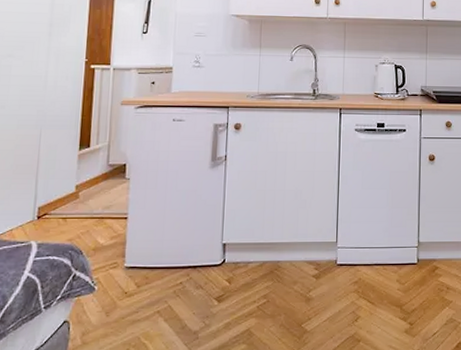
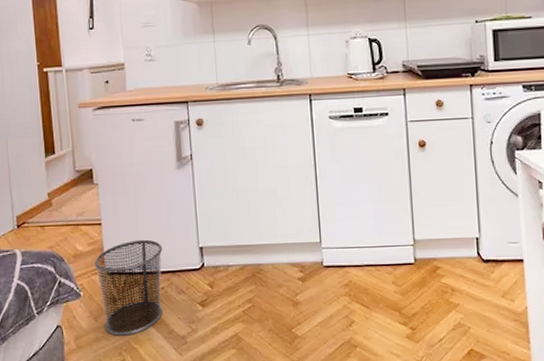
trash can: none [113,234,187,331] -> present [94,239,163,336]

